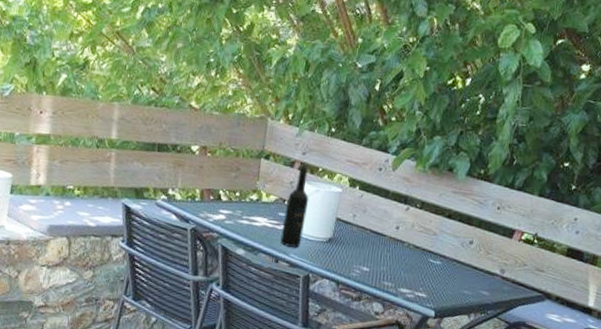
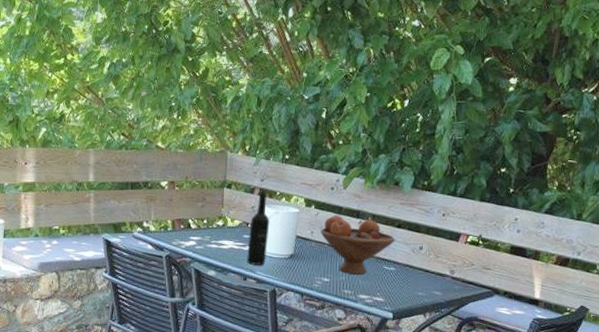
fruit bowl: none [363,198,444,267] -> present [320,215,395,275]

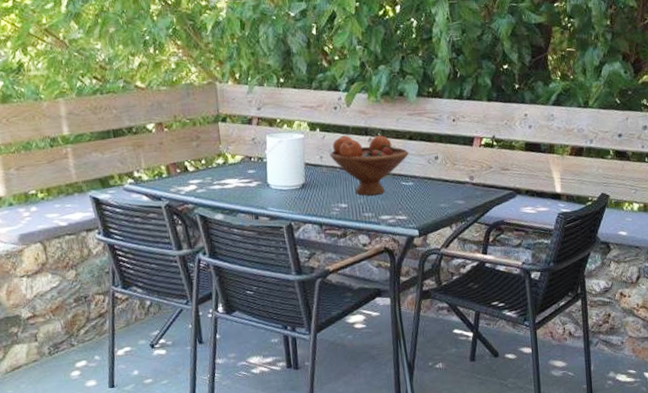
wine bottle: present [247,188,270,265] -> none [253,117,277,201]

